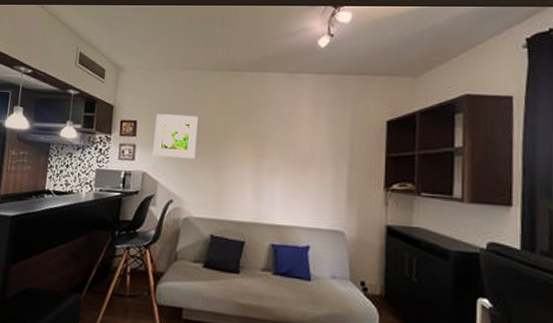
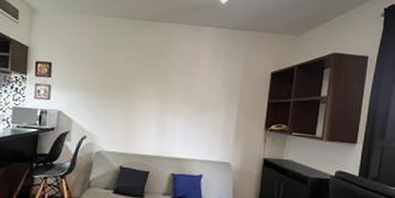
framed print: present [153,114,198,159] -> none [67,57,110,100]

